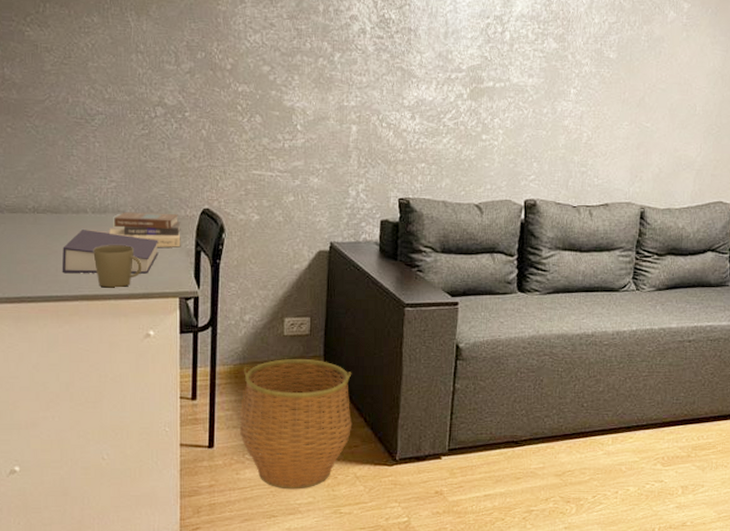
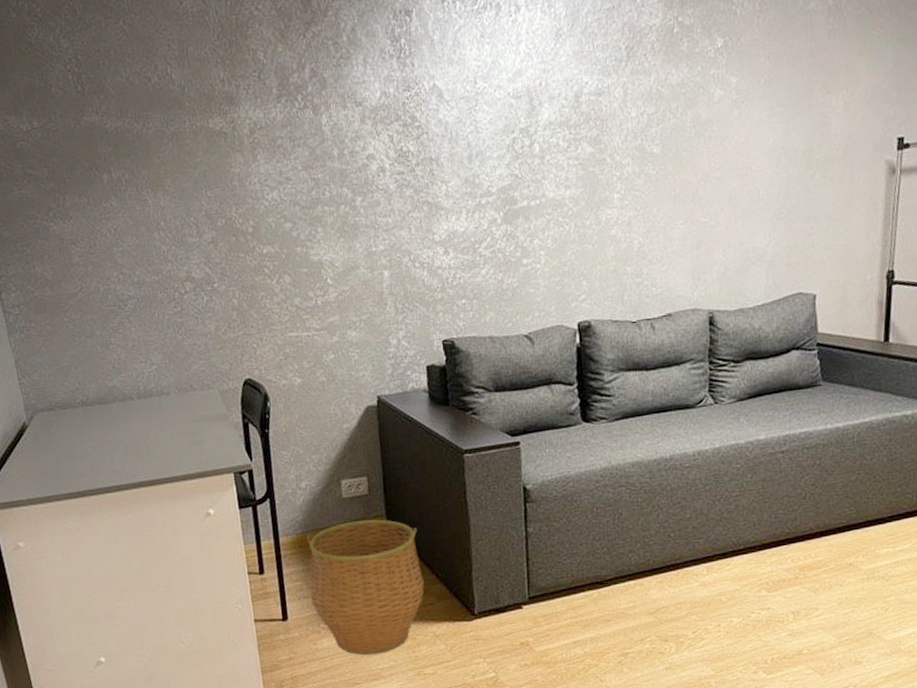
book: present [62,230,159,274] -> none [115,416,207,462]
cup: present [93,245,142,288] -> none [144,426,194,472]
books: present [109,212,181,248] -> none [156,388,228,425]

